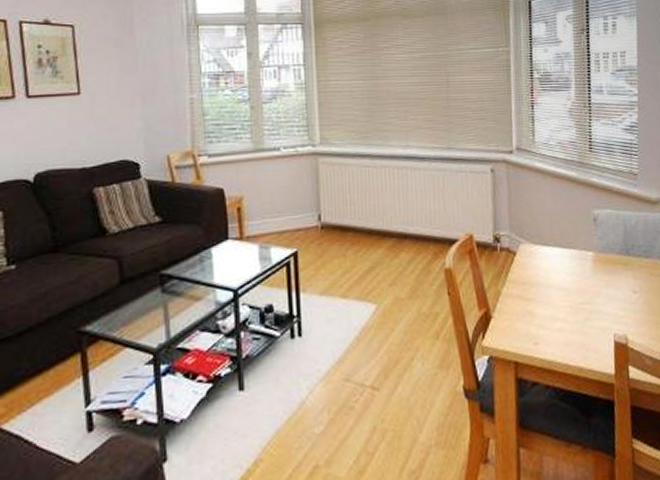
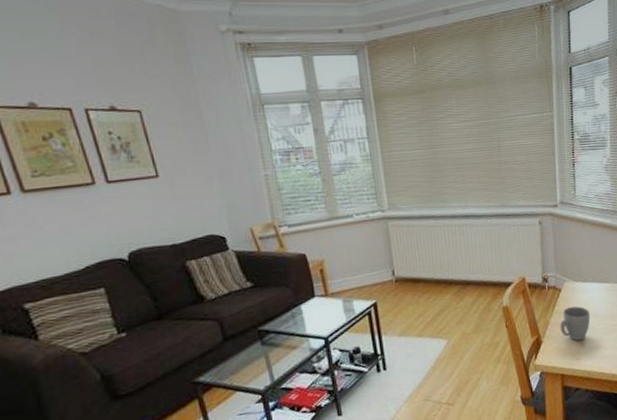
mug: none [514,275,552,320] -> present [560,306,590,341]

